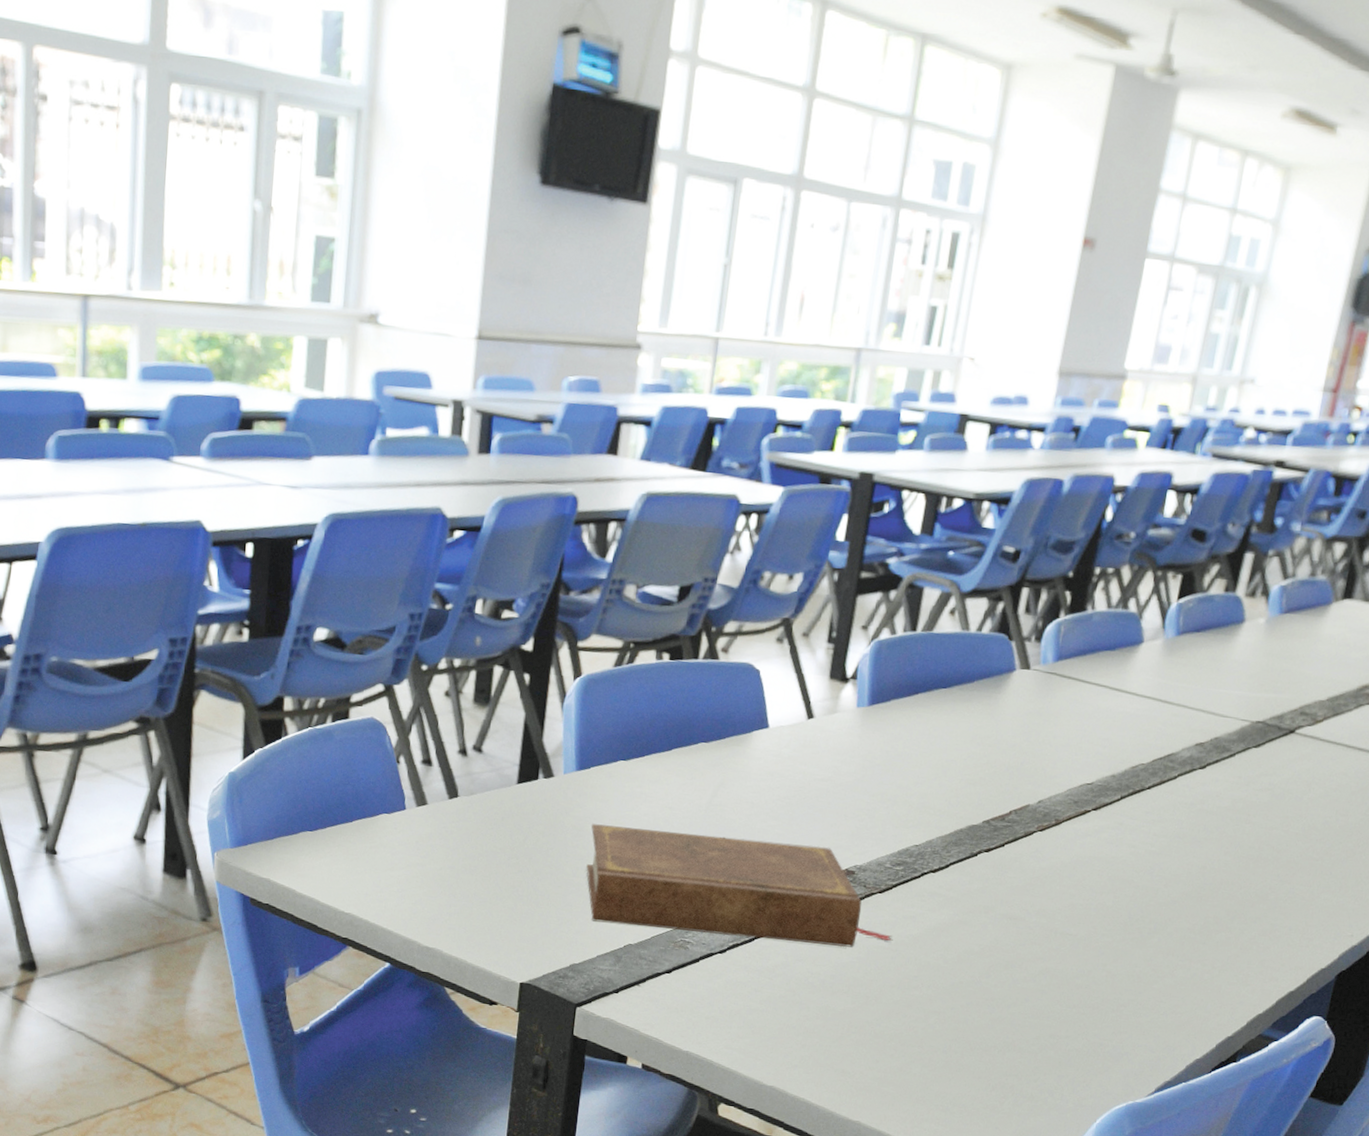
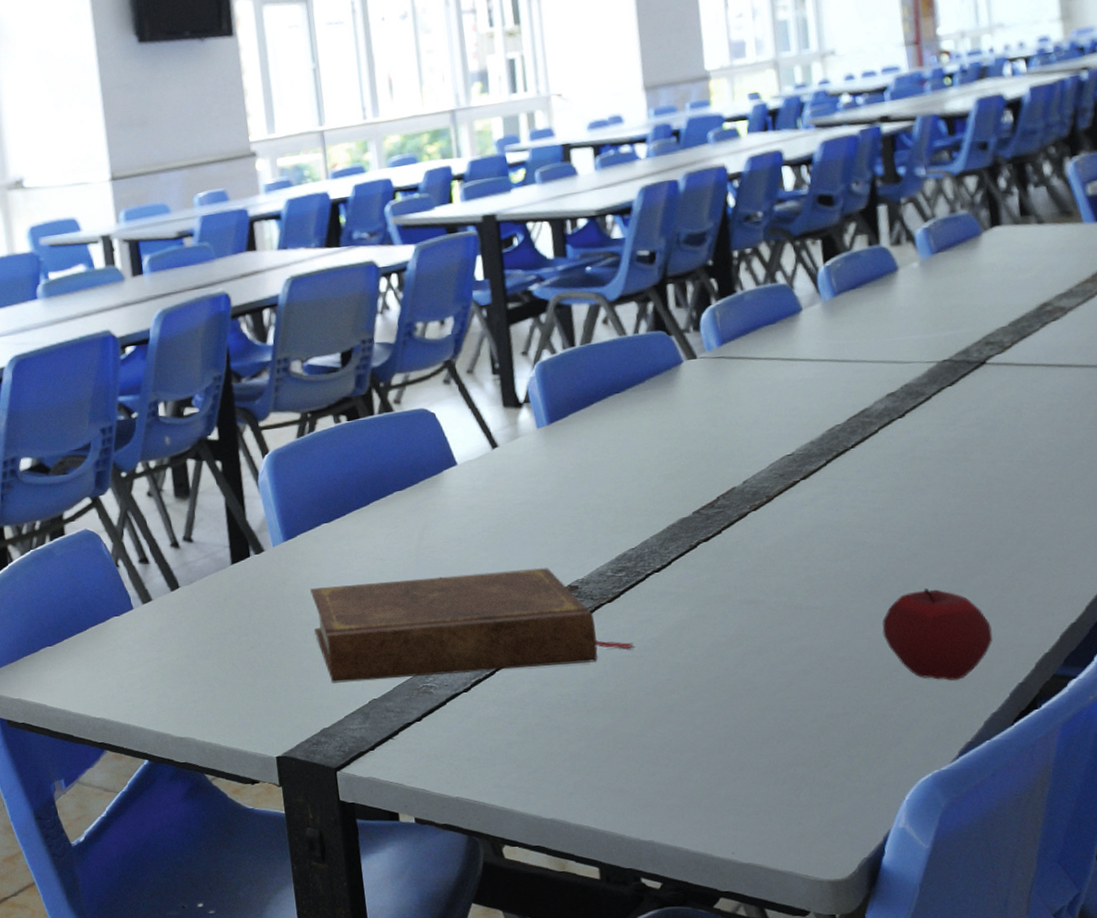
apple: none [1122,935,1220,1024] -> present [882,589,993,681]

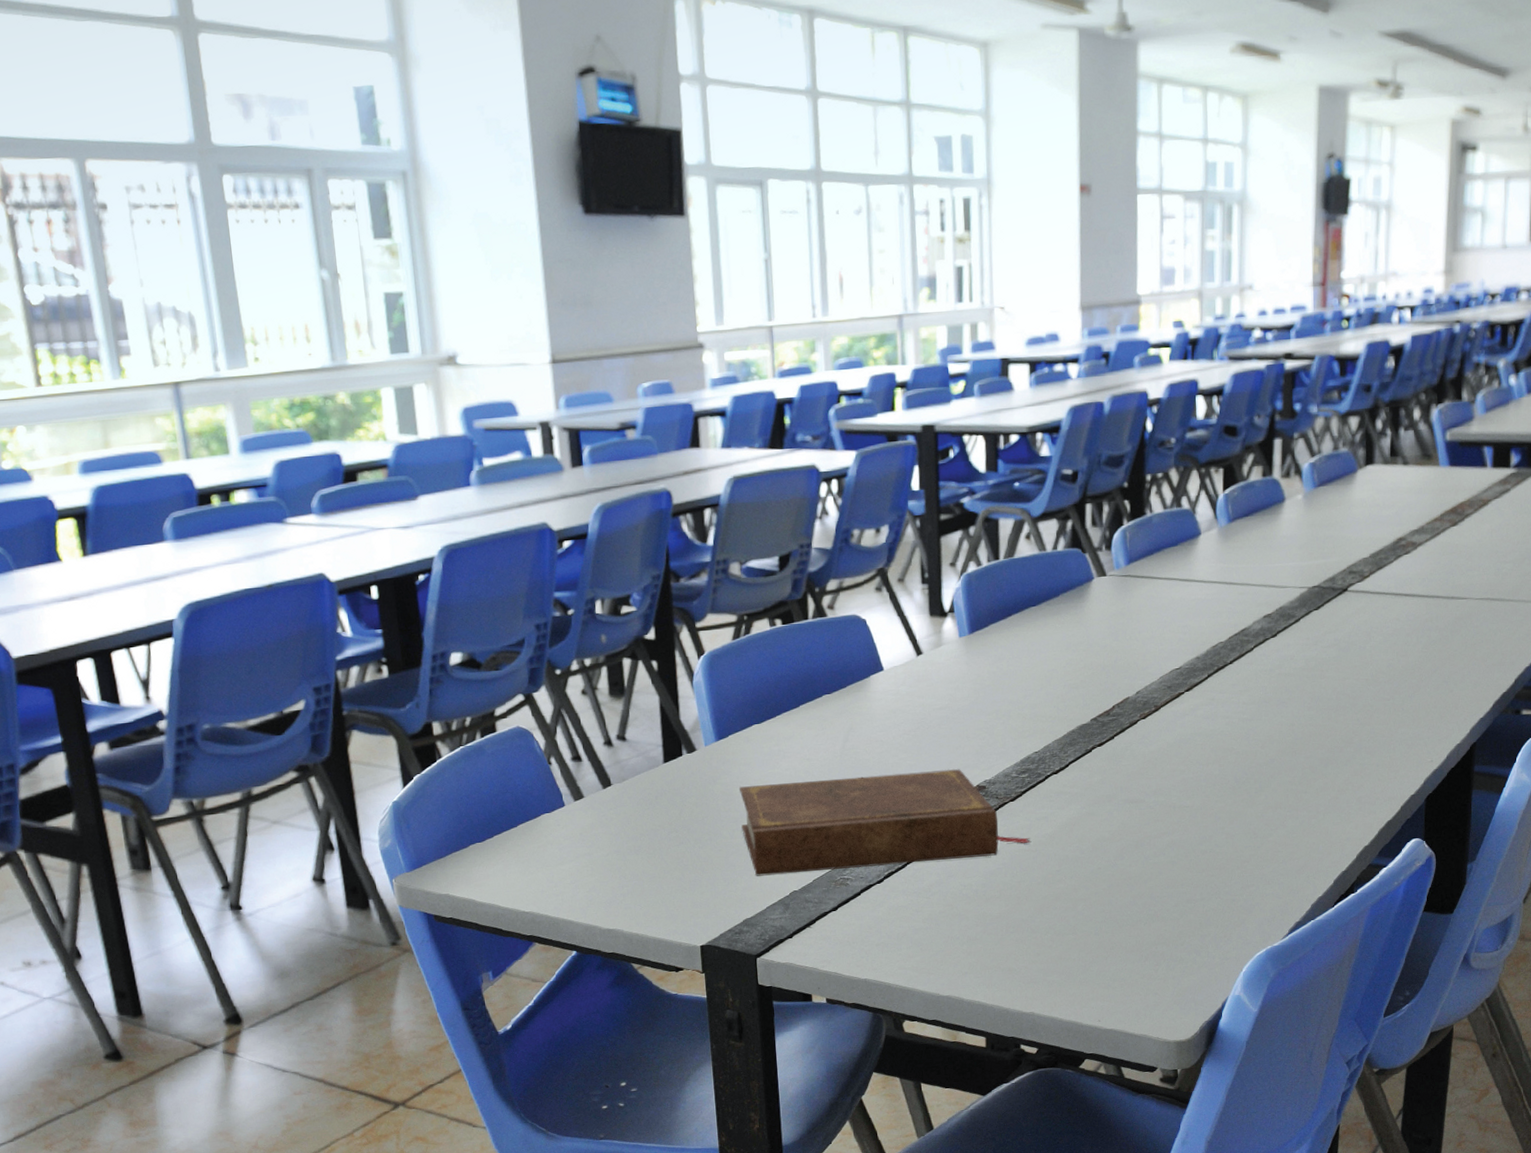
apple: present [882,589,993,681] -> none [1239,790,1326,870]

